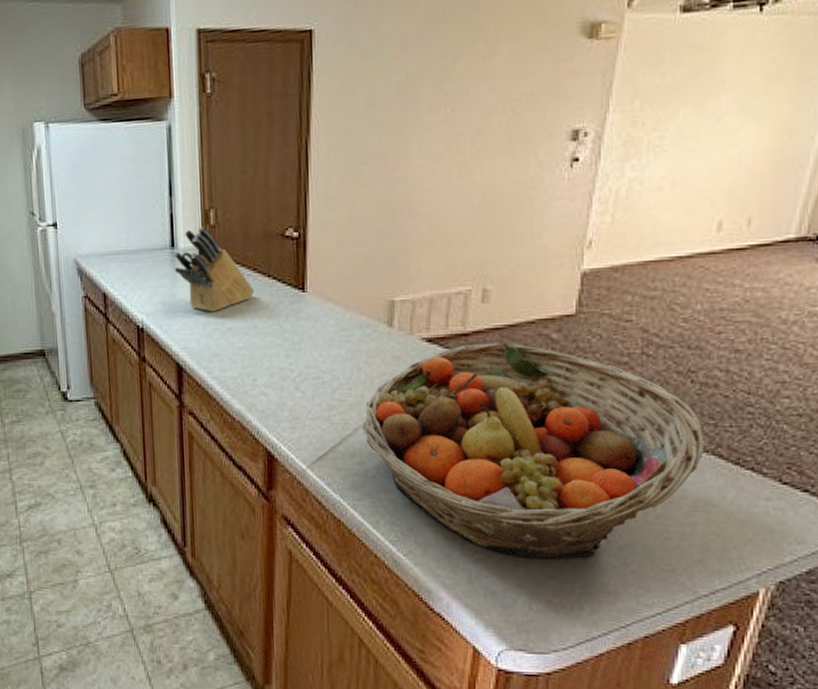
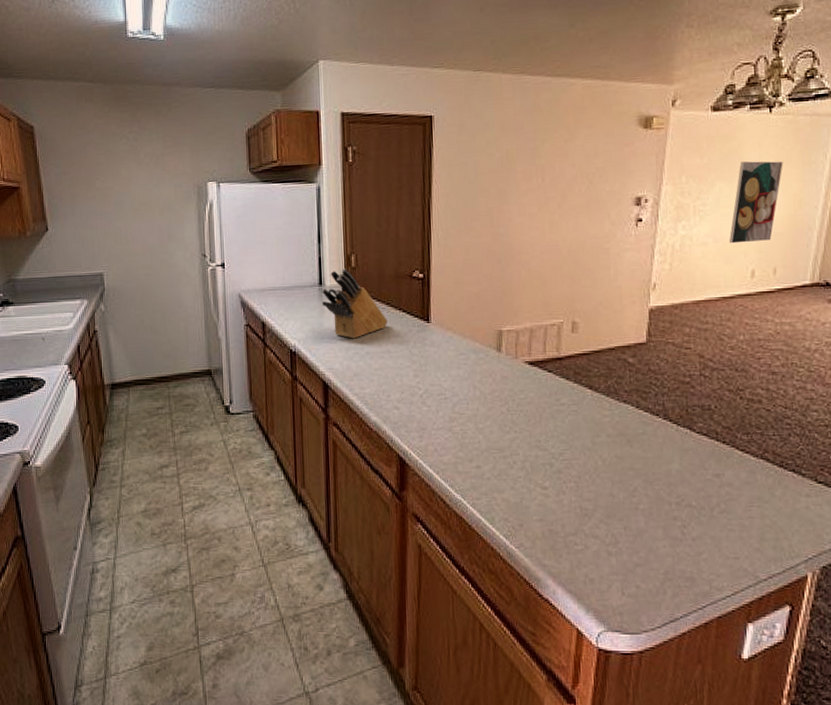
fruit basket: present [363,342,705,559] -> none [479,365,755,549]
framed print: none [691,77,772,188] -> present [728,161,783,244]

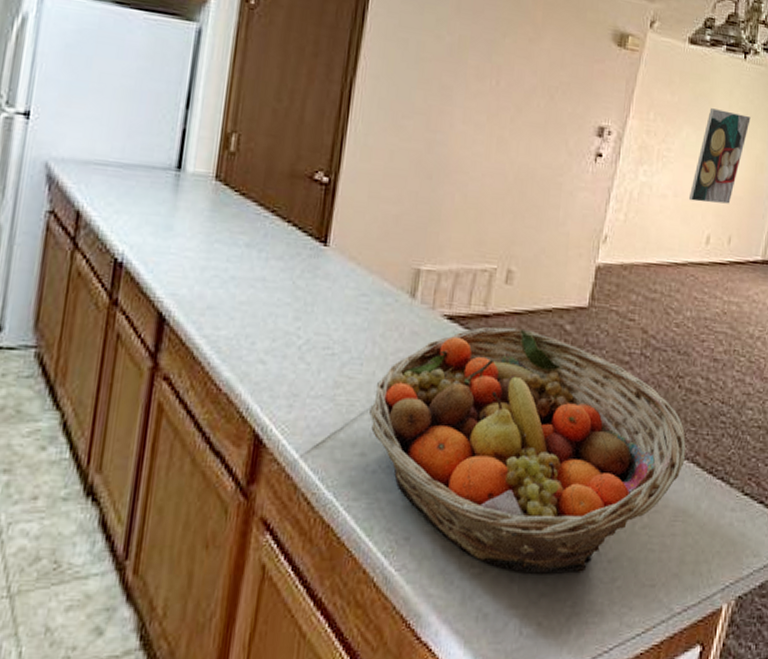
knife block: present [321,268,388,339] -> none [176,151,269,255]
fruit basket: none [479,365,755,549] -> present [369,327,687,574]

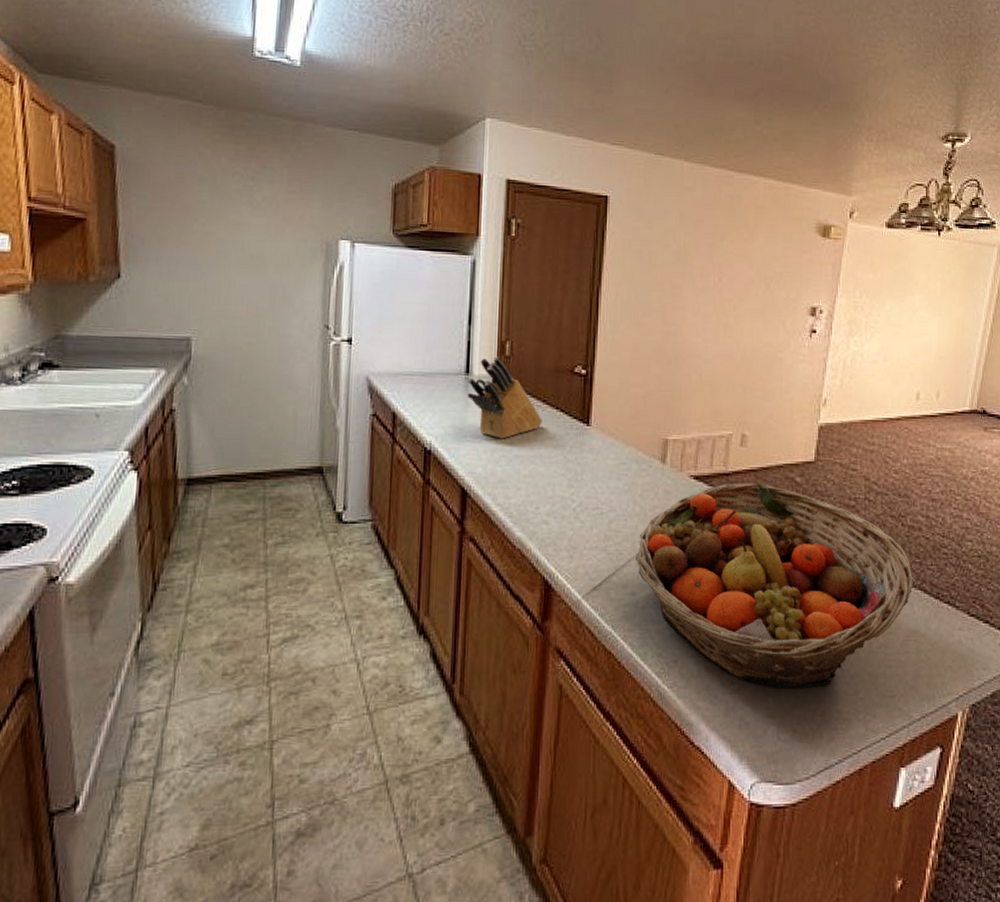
knife block: none [176,151,269,255] -> present [467,356,542,439]
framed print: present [688,108,751,204] -> none [897,282,949,364]

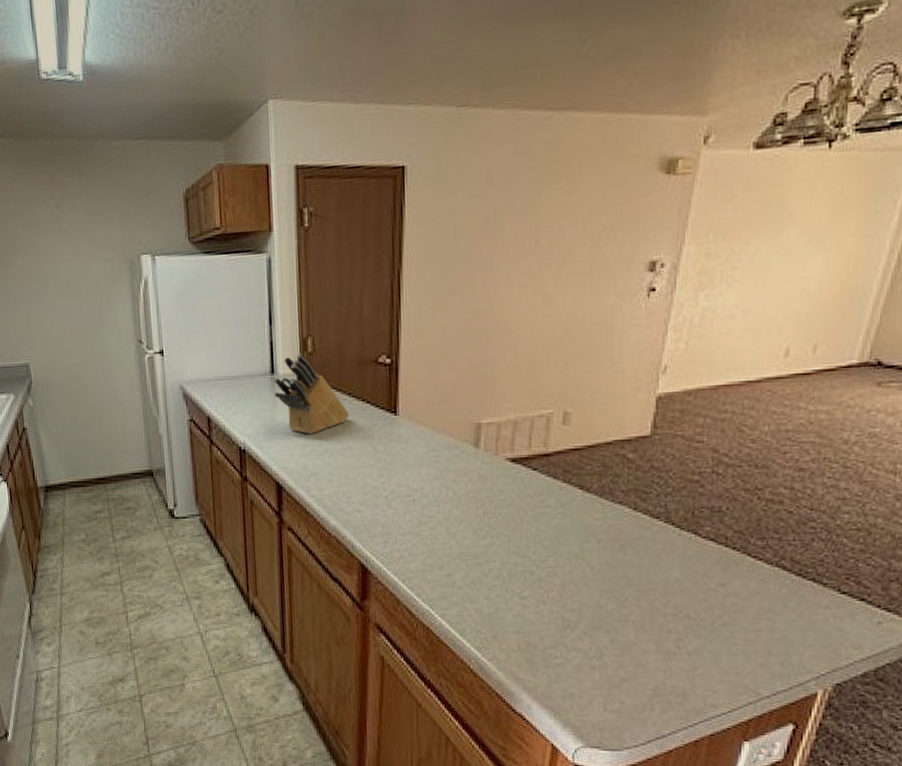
fruit basket: present [636,483,913,688] -> none [451,462,770,663]

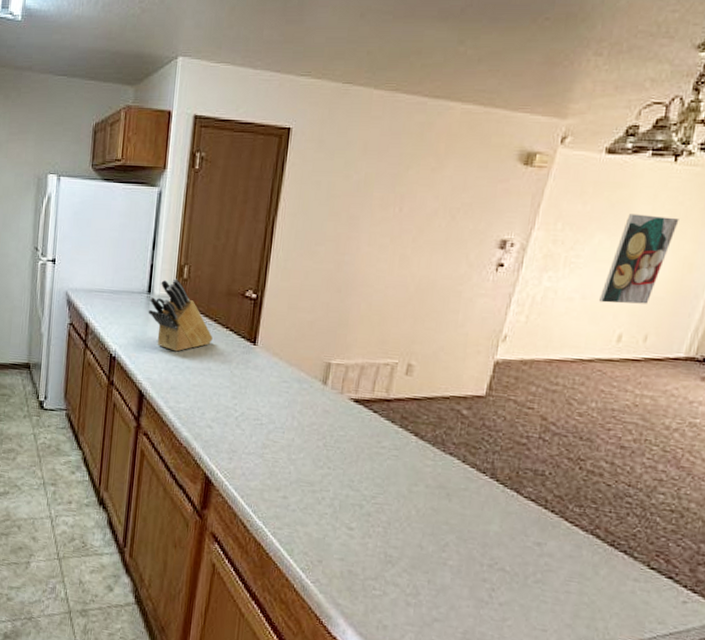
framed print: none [760,211,839,316] -> present [598,214,679,304]

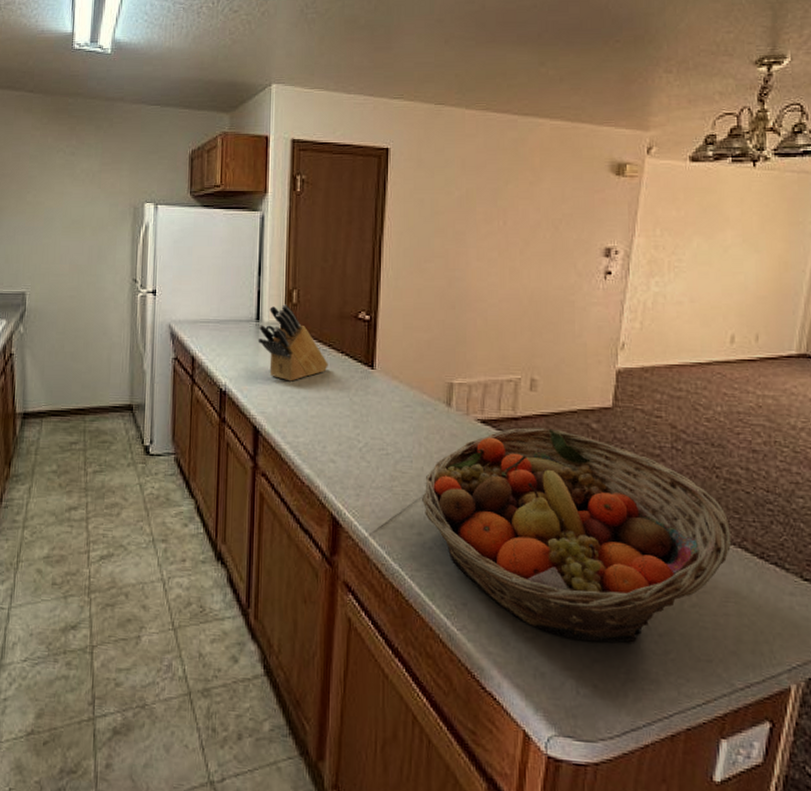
fruit basket: none [290,409,586,610] -> present [422,428,732,645]
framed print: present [598,214,679,304] -> none [706,217,768,305]

